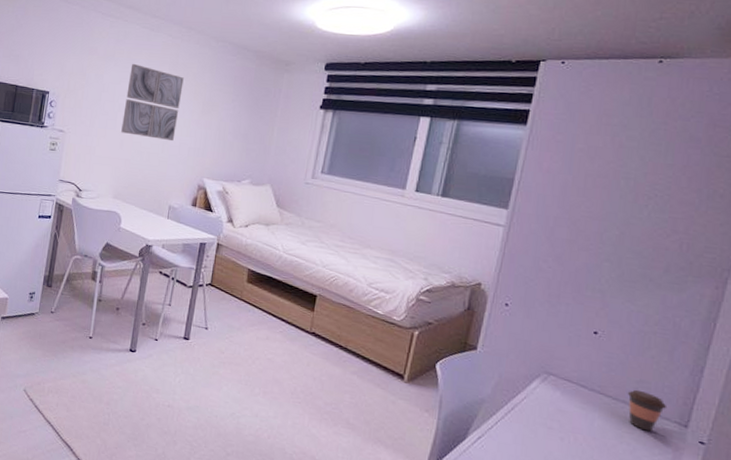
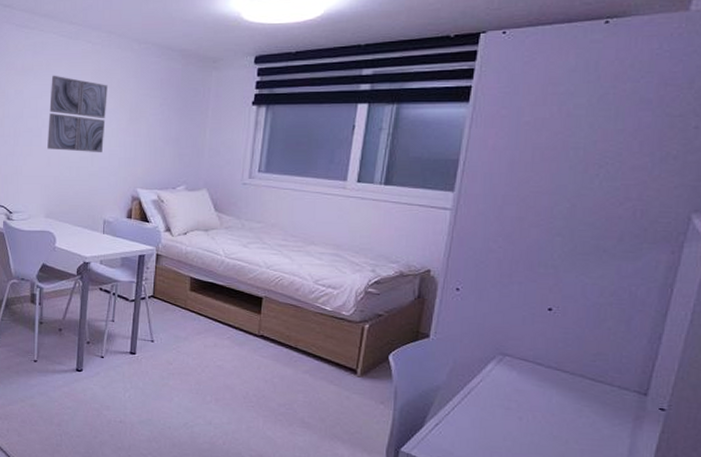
coffee cup: present [627,389,668,432] -> none [584,362,626,403]

